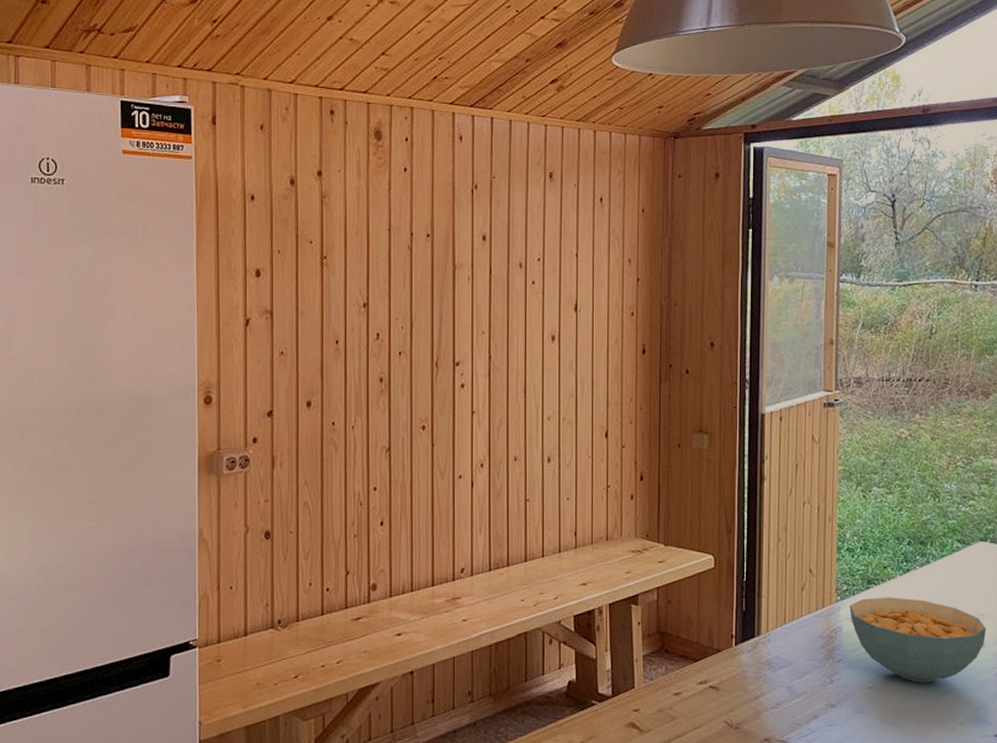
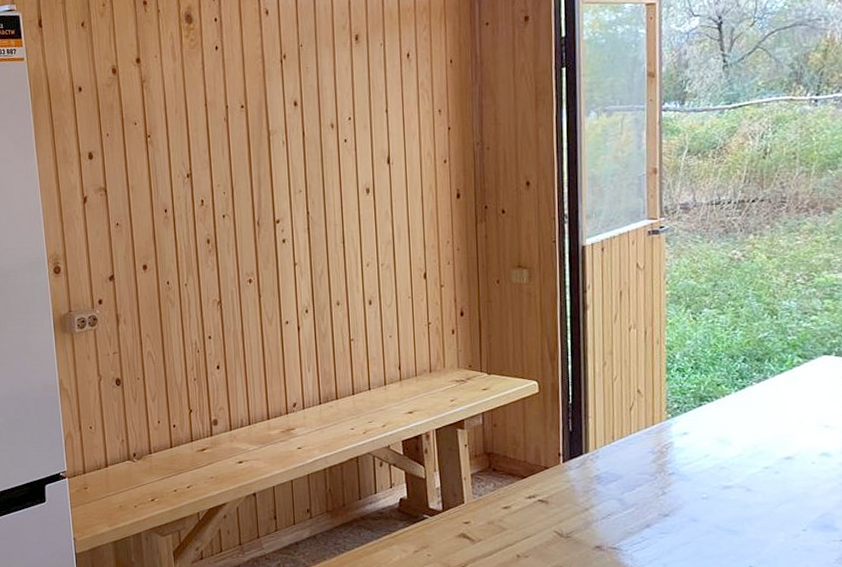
cereal bowl: present [850,597,987,683] -> none [681,412,832,492]

